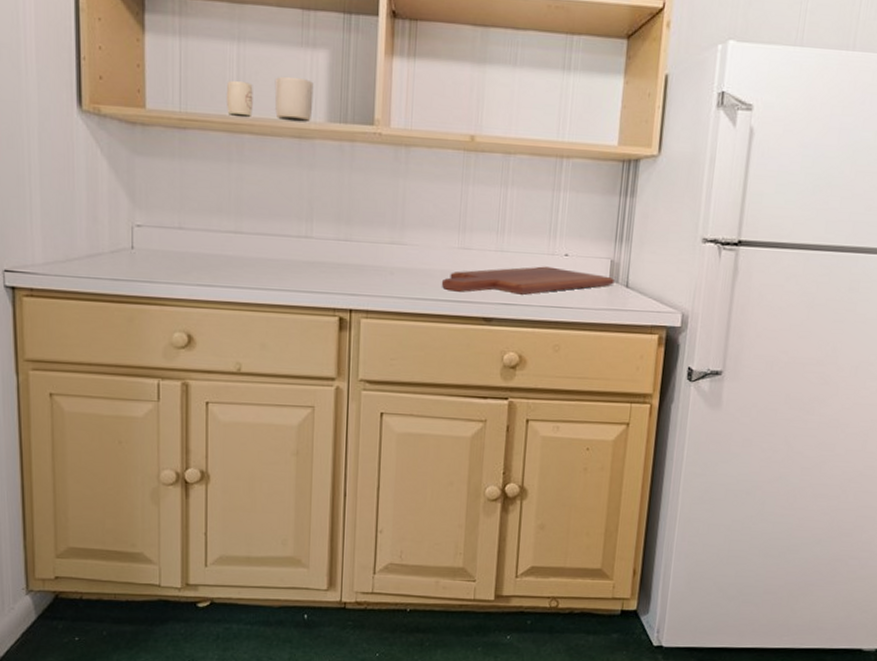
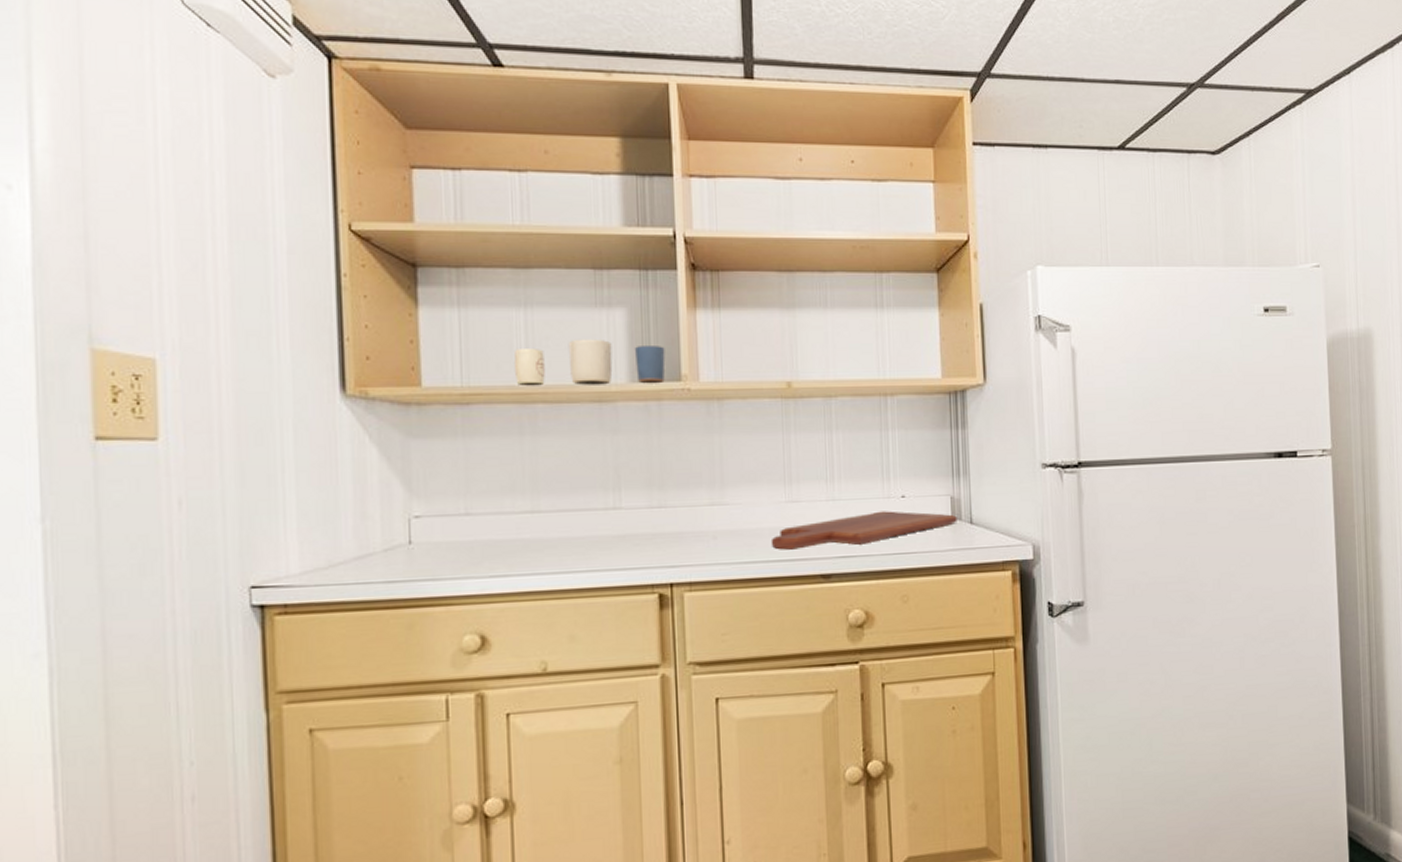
mug: none [333,88,362,126] -> present [634,346,666,384]

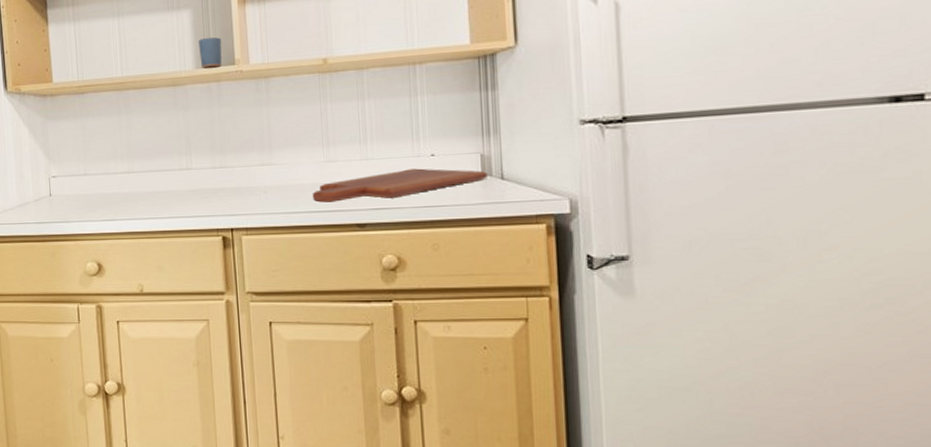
mug: present [513,349,545,387] -> none [112,48,134,78]
mug: present [568,338,613,386] -> none [149,36,182,74]

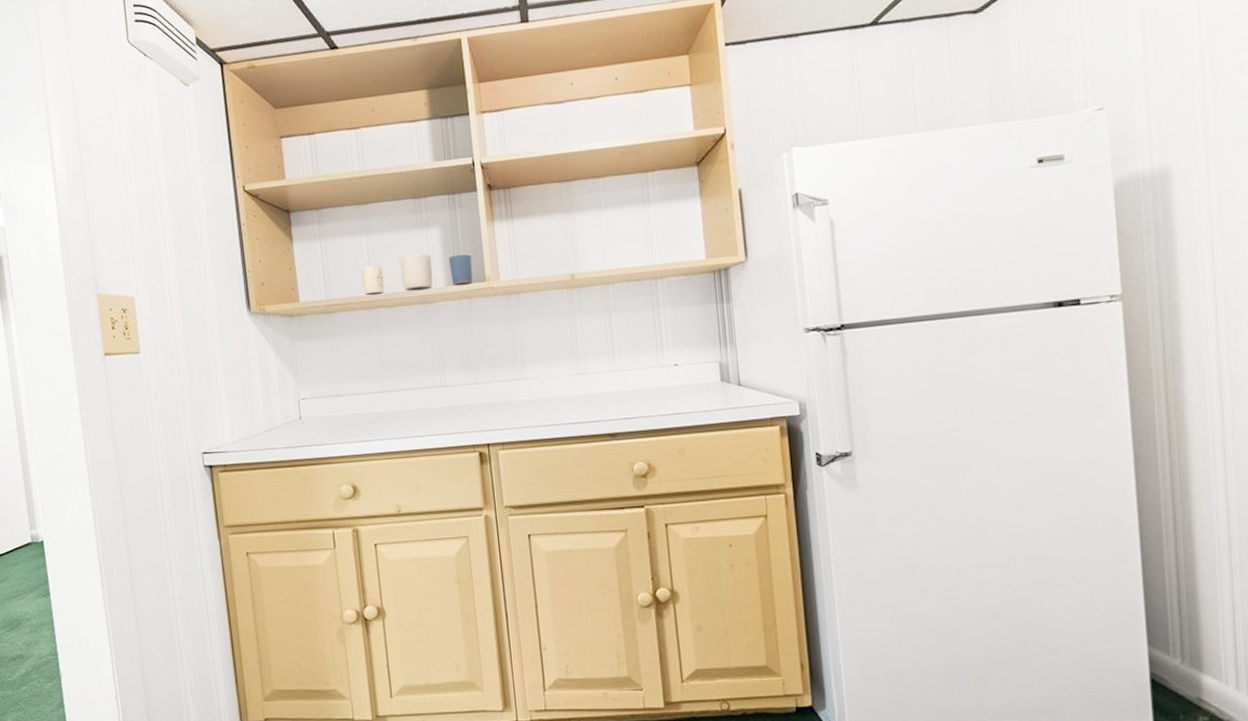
mug: none [112,48,134,78] -> present [361,266,385,296]
mug: none [149,36,182,74] -> present [399,253,433,292]
cutting board: present [312,168,488,203] -> none [565,377,726,415]

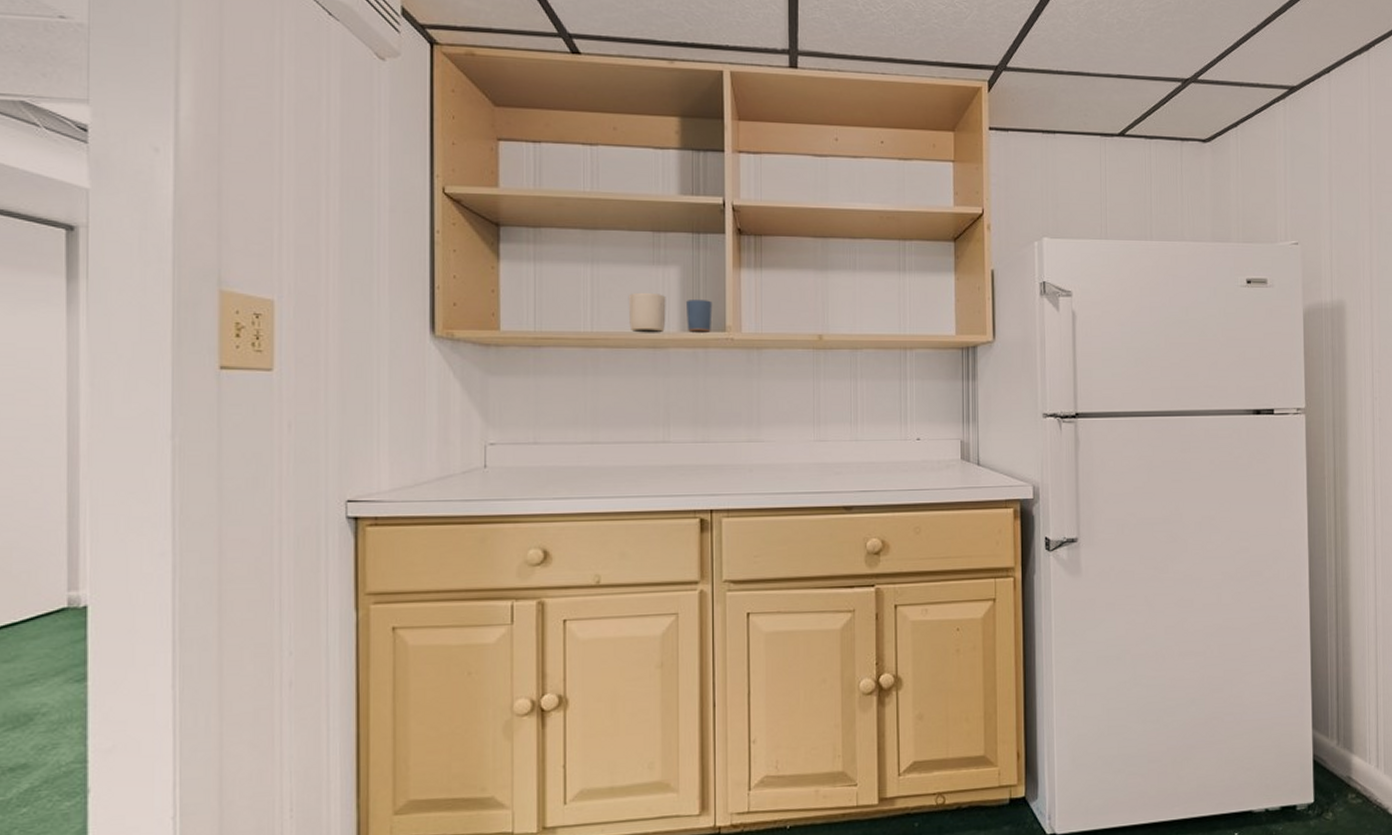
mug: present [361,266,385,296] -> none [580,300,607,333]

